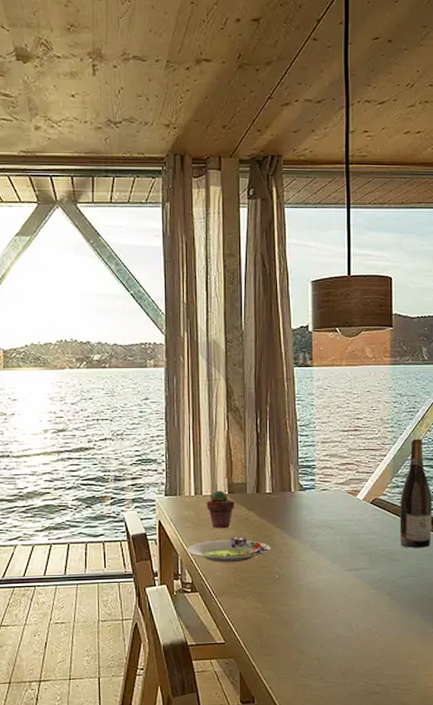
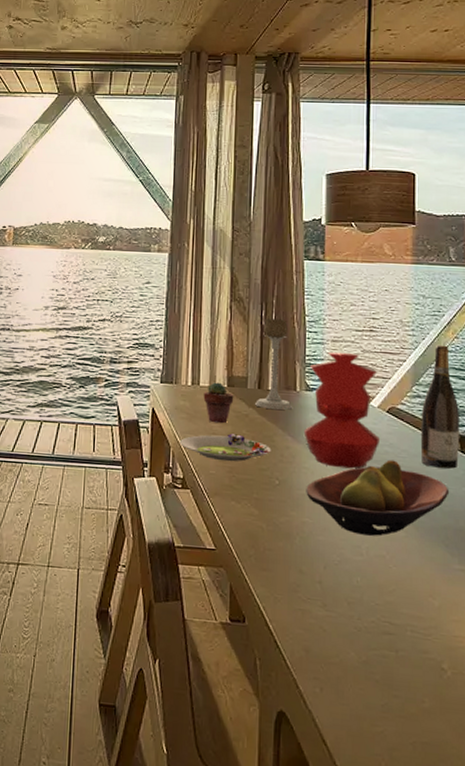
candle holder: none [255,425,289,510] -> present [255,318,293,410]
vase: none [299,452,365,558] -> present [303,351,380,469]
fruit bowl: none [303,545,424,614] -> present [306,460,450,536]

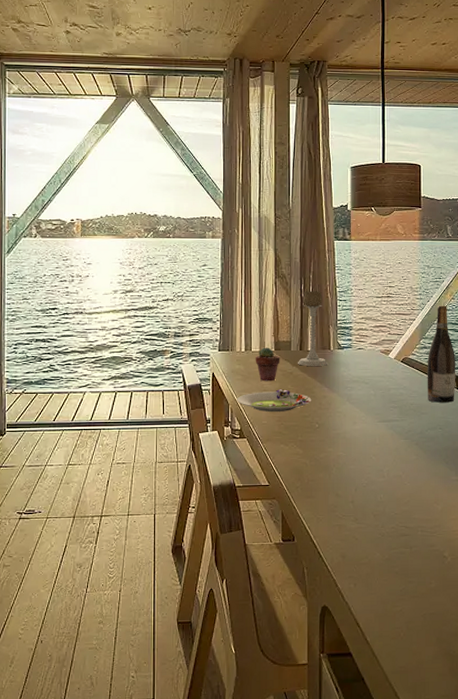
vase: present [303,351,380,469] -> none [337,315,396,410]
fruit bowl: present [306,460,450,536] -> none [340,400,449,461]

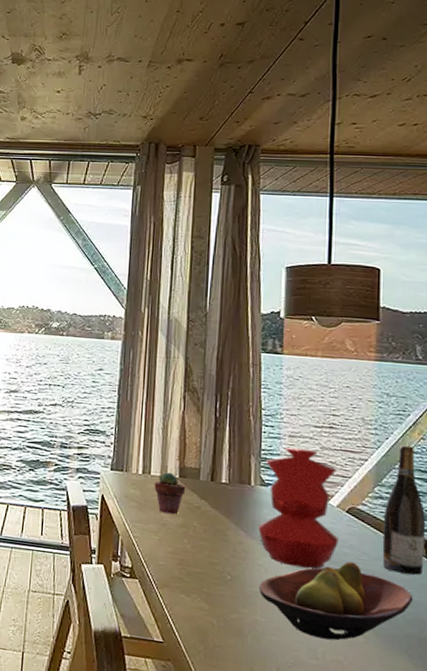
salad plate: present [237,389,312,413] -> none [129,525,224,554]
candle holder: present [298,291,328,366] -> none [208,410,247,504]
vase: none [337,315,396,410] -> present [257,447,338,570]
fruit bowl: none [340,400,449,461] -> present [259,561,414,641]

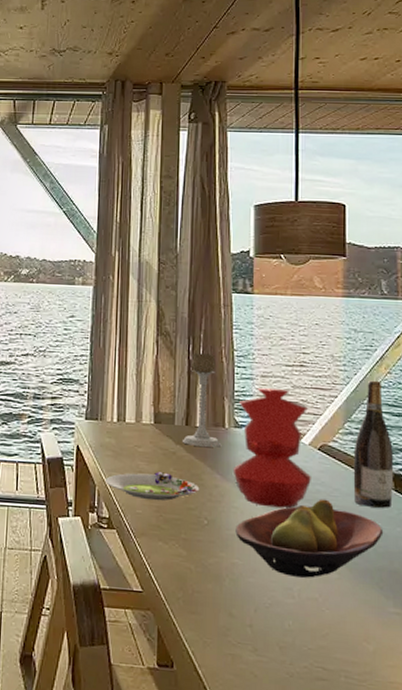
salad plate: none [129,525,224,554] -> present [106,472,200,501]
potted succulent: present [154,472,186,515] -> none [129,418,161,462]
candle holder: none [208,410,247,504] -> present [183,353,222,447]

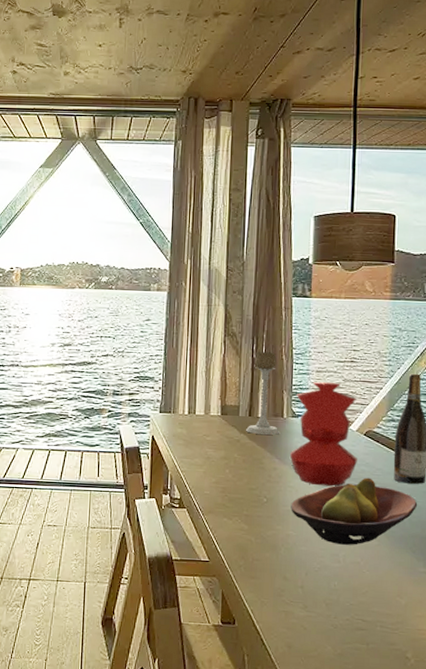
salad plate: present [106,472,200,501] -> none [178,457,260,483]

